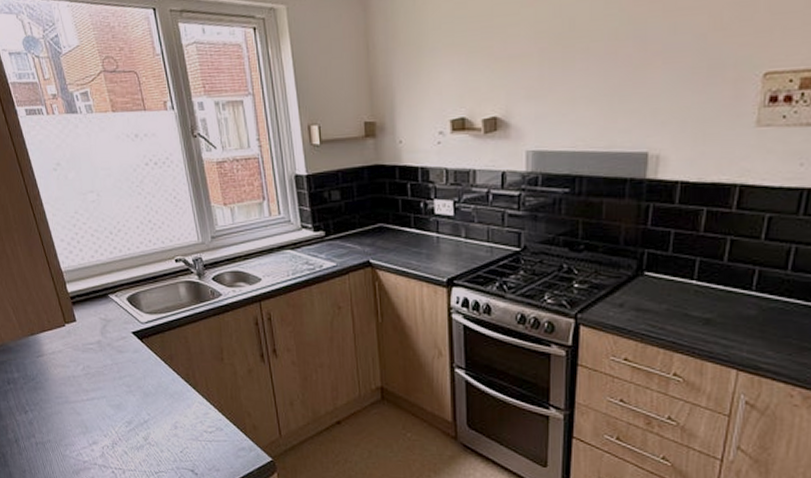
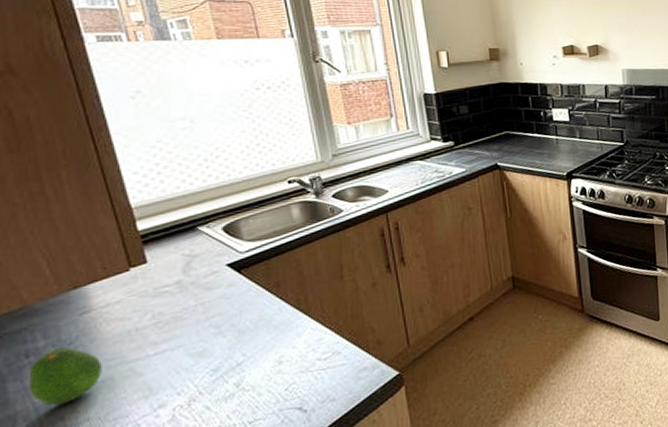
fruit: none [11,380,55,425] -> present [29,347,102,406]

